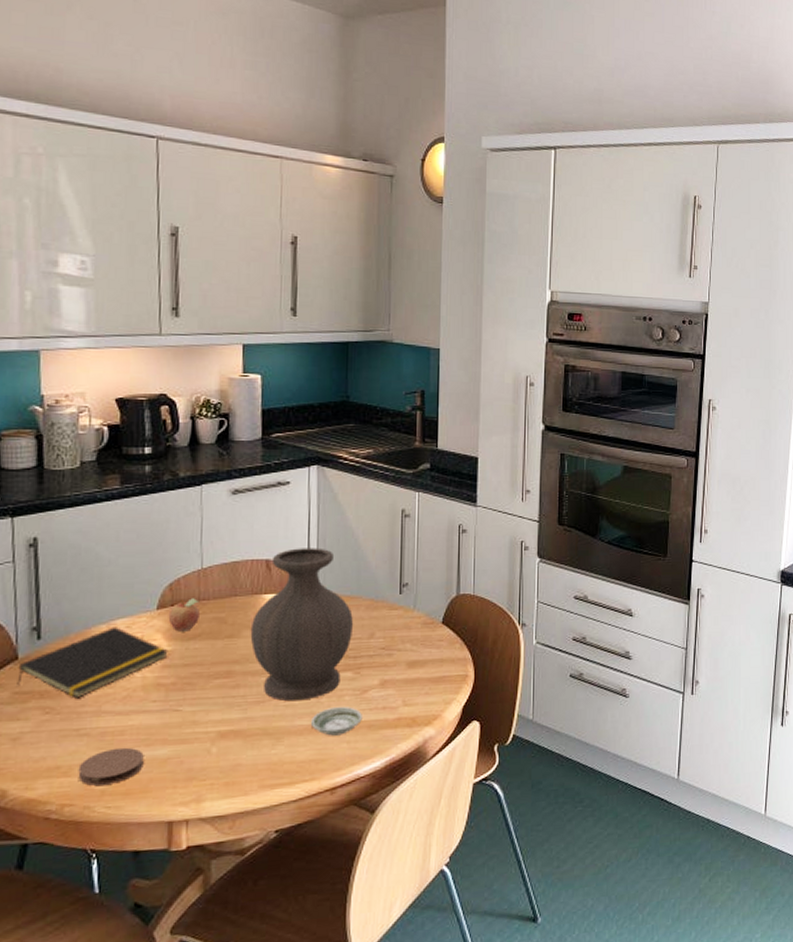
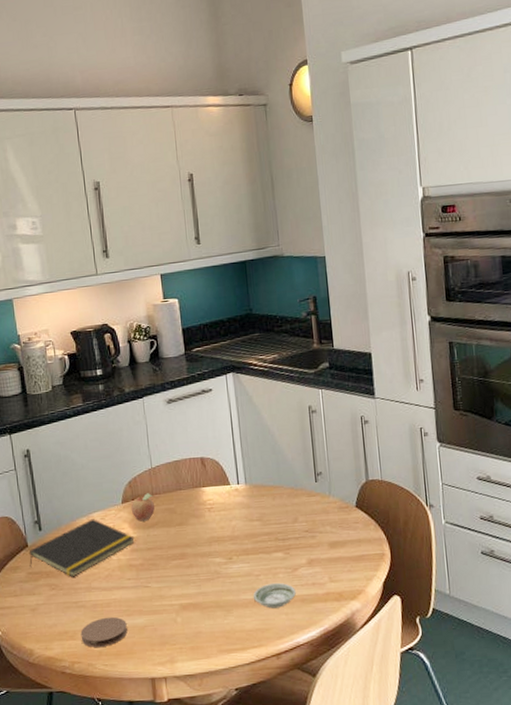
vase: present [250,548,354,701] -> none [195,445,279,579]

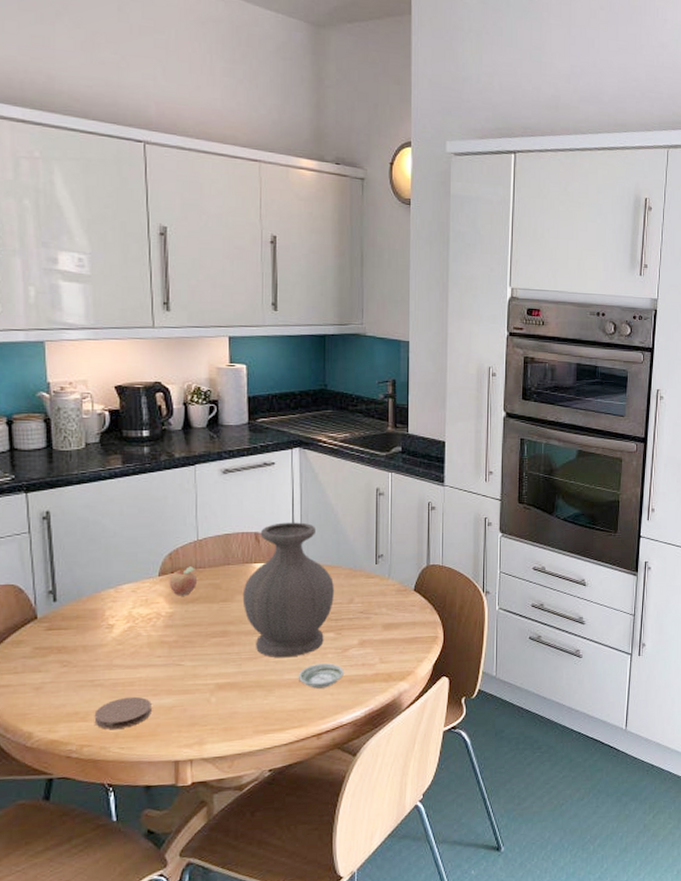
notepad: present [29,519,135,577] -> none [37,591,170,654]
vase: none [195,445,279,579] -> present [242,522,335,658]

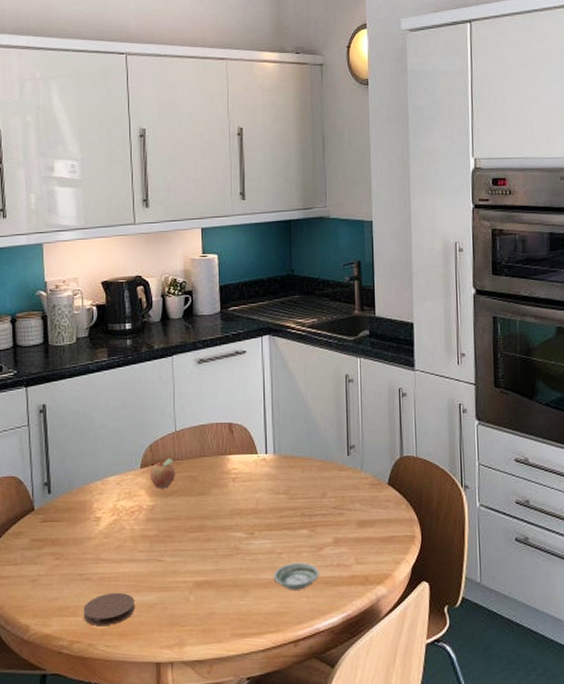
vase: present [242,522,335,658] -> none [218,412,308,556]

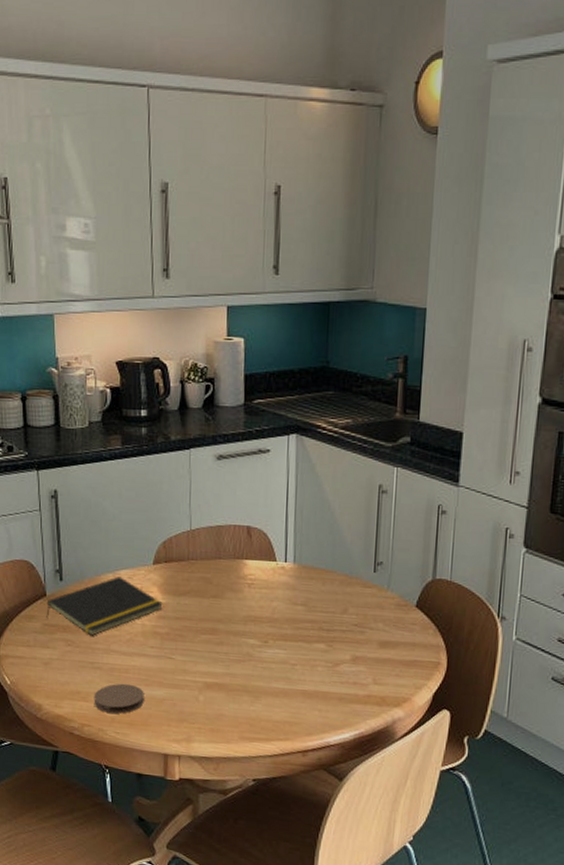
notepad: none [34,483,151,547] -> present [46,576,163,636]
fruit: present [150,458,176,489] -> none [162,556,190,588]
saucer: present [273,562,319,590] -> none [285,675,334,703]

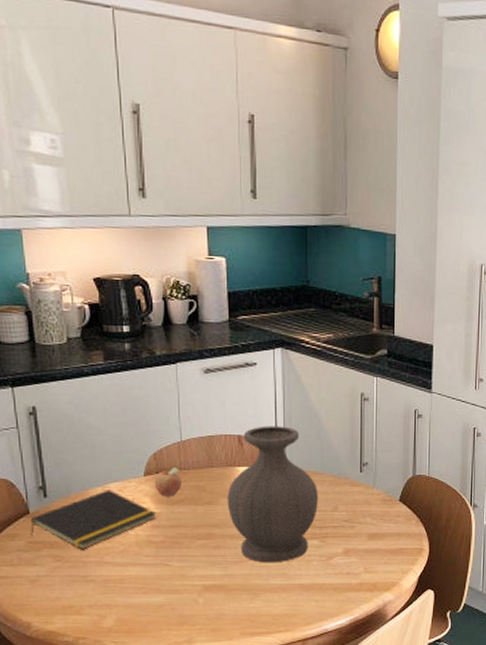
coaster: present [94,683,144,714] -> none [88,593,142,623]
fruit: none [162,556,190,588] -> present [154,467,183,497]
vase: none [232,517,328,665] -> present [227,426,319,563]

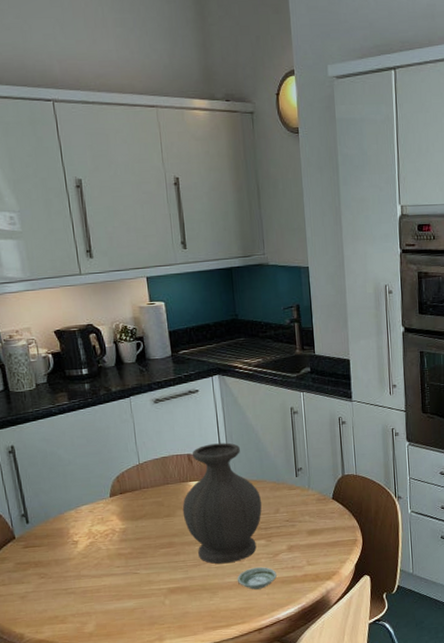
notepad: present [30,489,156,550] -> none [16,512,123,566]
fruit: present [154,467,183,497] -> none [119,487,143,514]
saucer: none [283,569,328,595] -> present [237,566,277,590]

